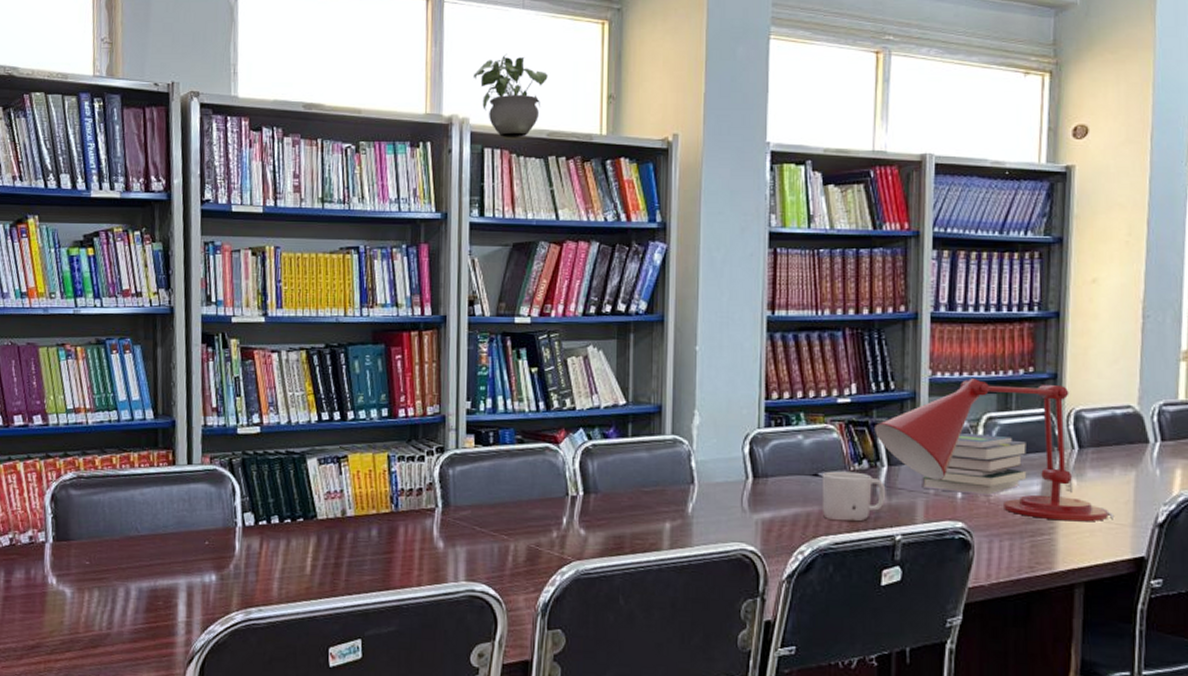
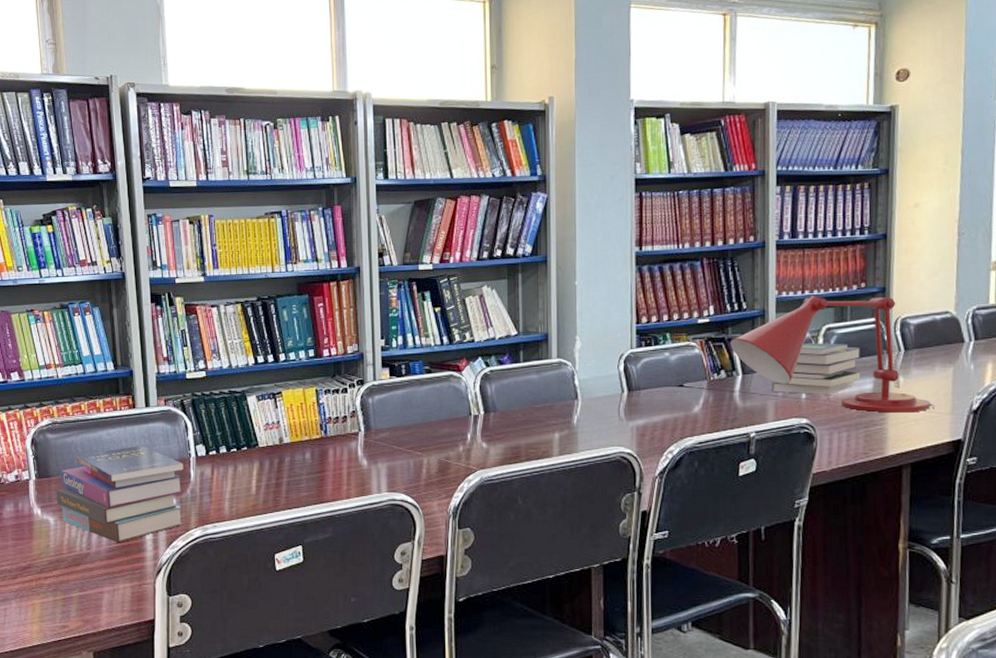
books: none [75,509,228,624] -> present [56,445,183,543]
potted plant: present [472,54,548,137] -> none [372,34,438,108]
mug: present [822,471,886,523] -> none [686,381,742,425]

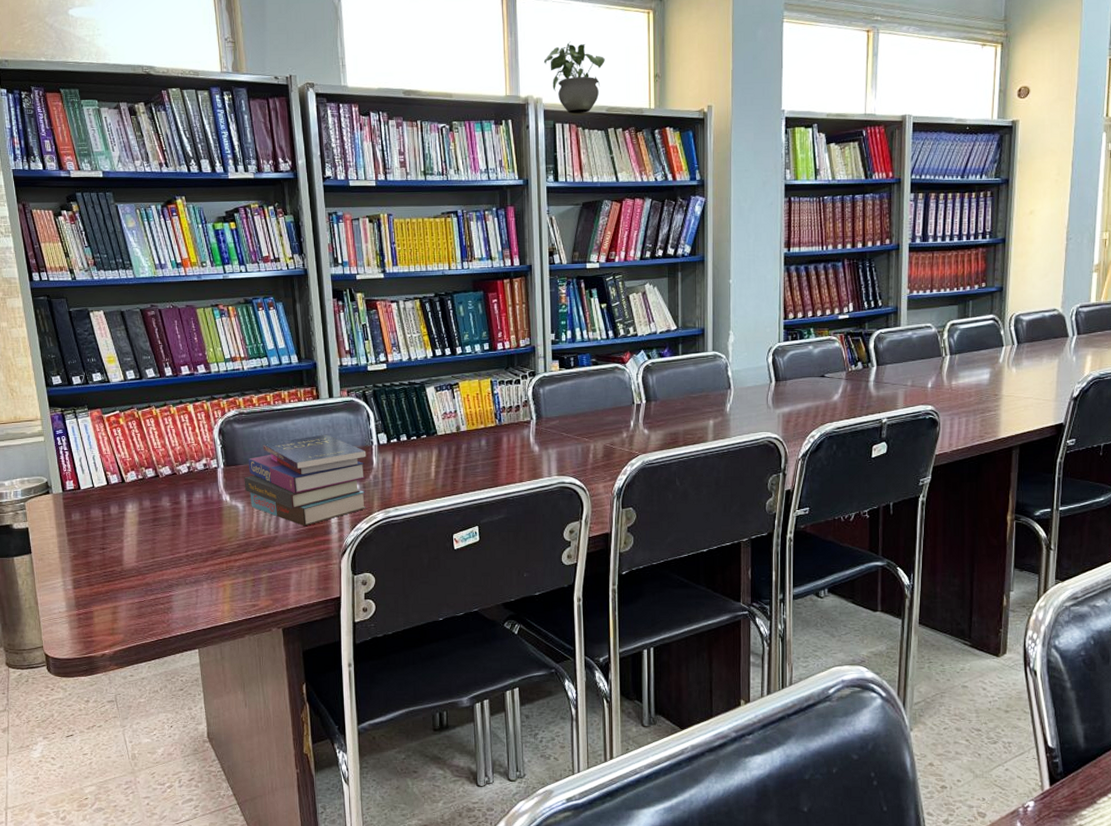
potted plant: none [372,34,438,108] -> present [543,41,605,114]
desk lamp: present [730,296,936,413] -> none [867,294,1042,400]
books: present [771,342,861,396] -> none [902,336,979,385]

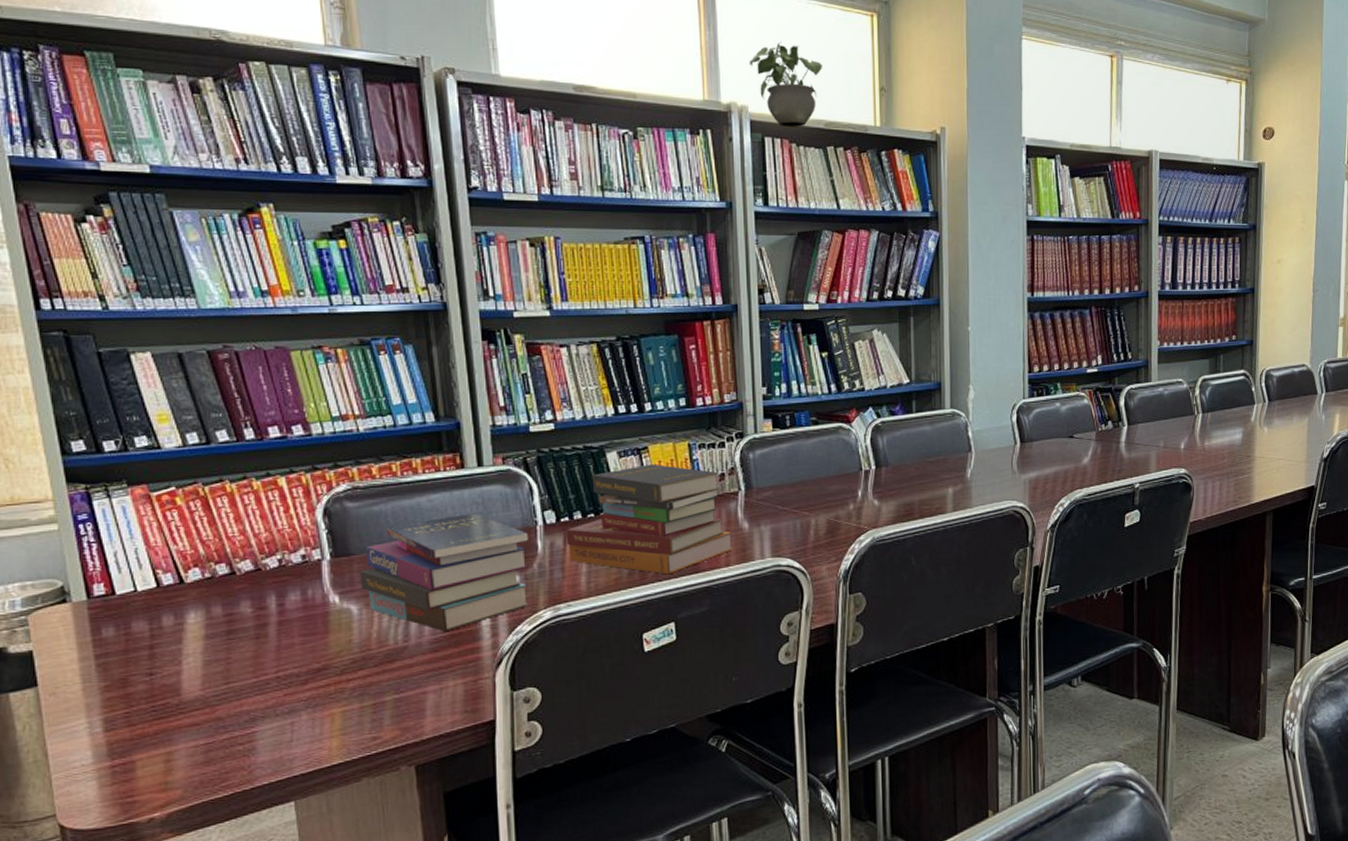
books: none [395,397,526,487] -> present [566,464,734,575]

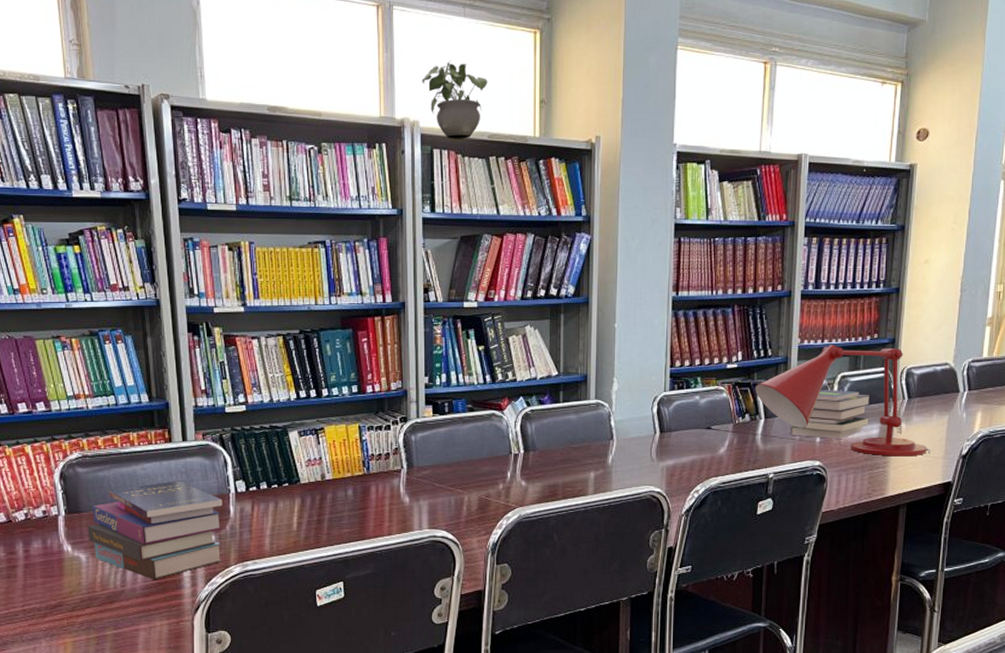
books: present [566,464,734,575] -> none [254,443,395,540]
desk lamp: none [1117,347,1294,462] -> present [755,345,931,457]
books: none [1154,393,1232,446] -> present [790,389,869,440]

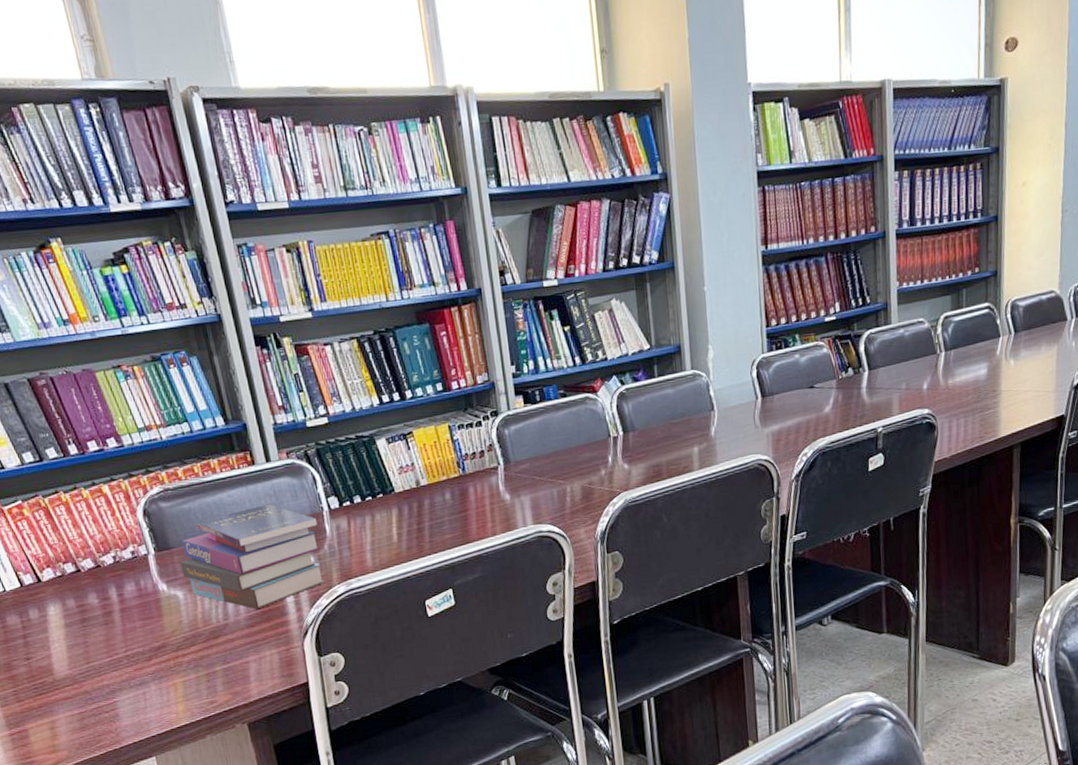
potted plant: present [421,60,488,139] -> none [470,14,542,104]
desk lamp: present [755,345,931,457] -> none [856,281,1042,397]
books: present [790,389,869,440] -> none [895,331,976,386]

